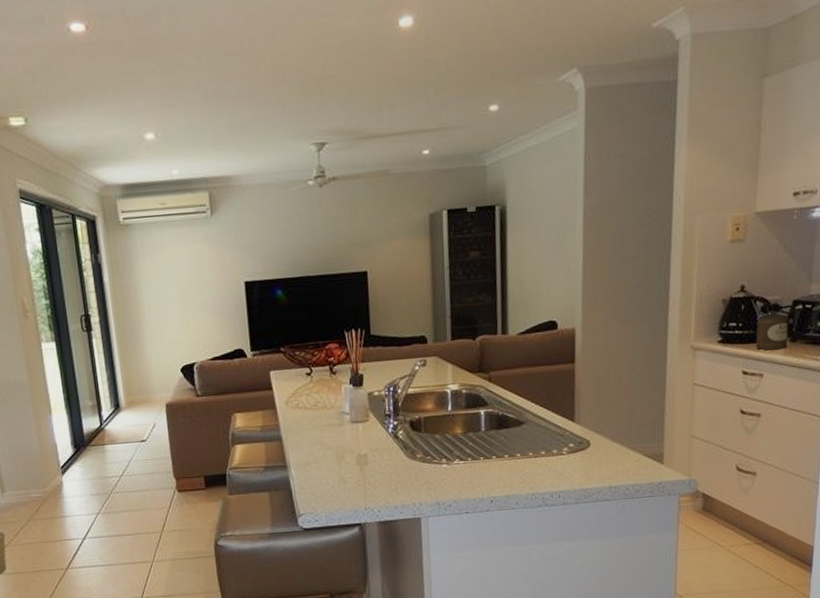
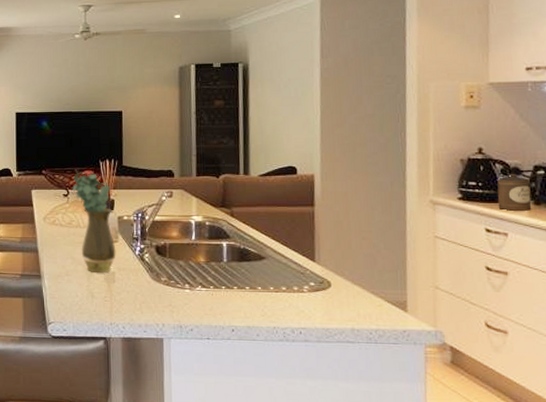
vase: none [316,342,368,456] -> present [73,168,116,273]

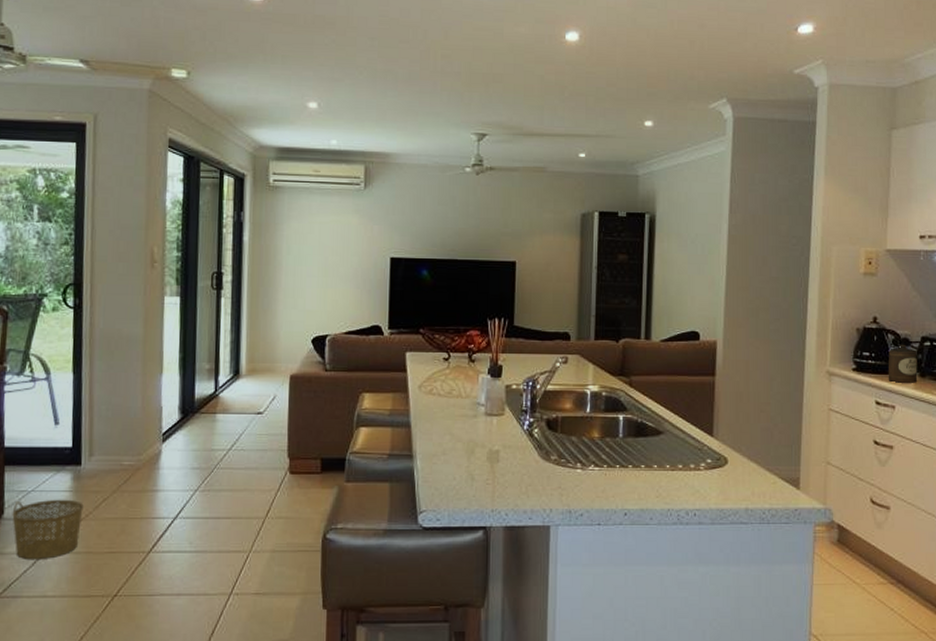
vase: present [73,168,116,273] -> none [455,327,502,451]

